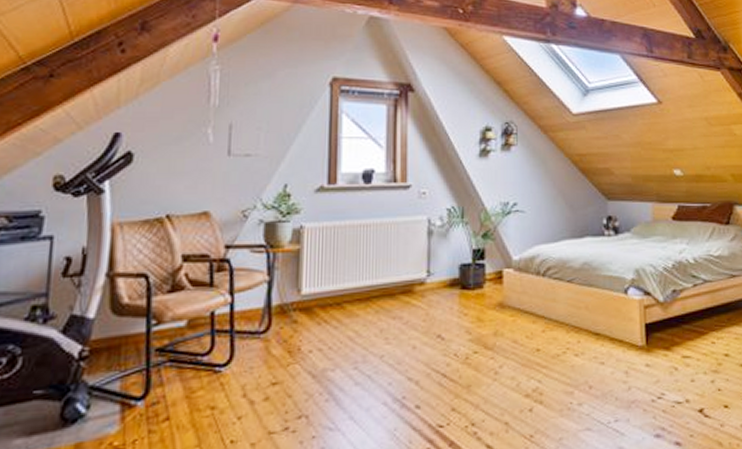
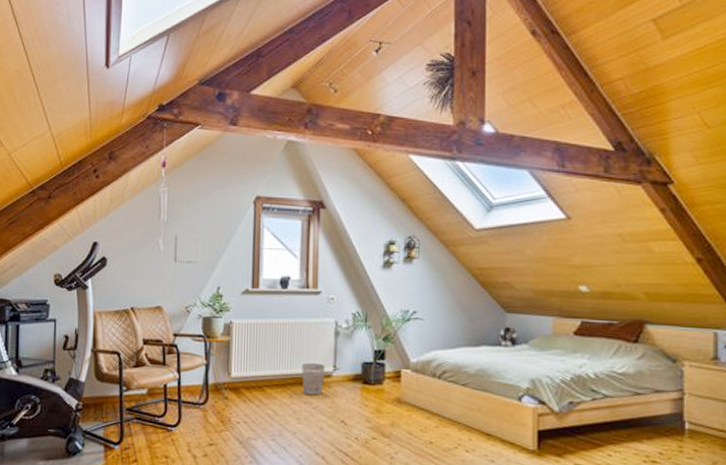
wastebasket: none [389,269,417,309] -> present [302,363,325,396]

